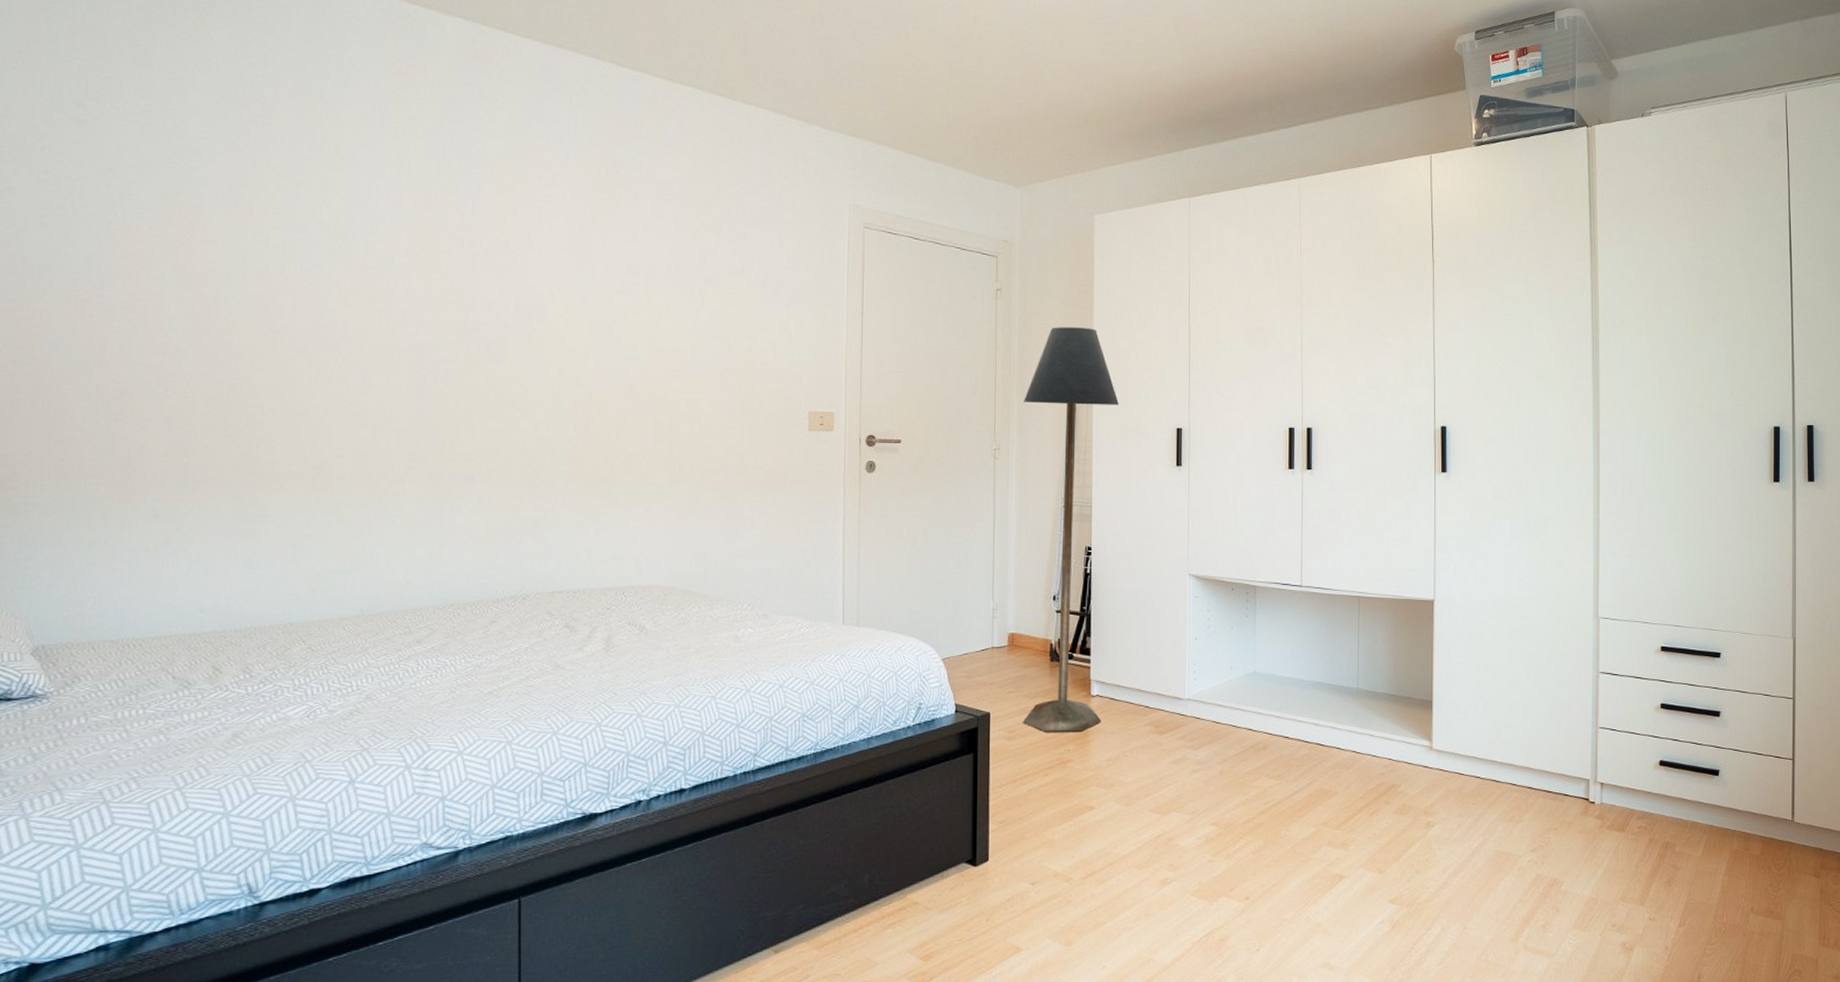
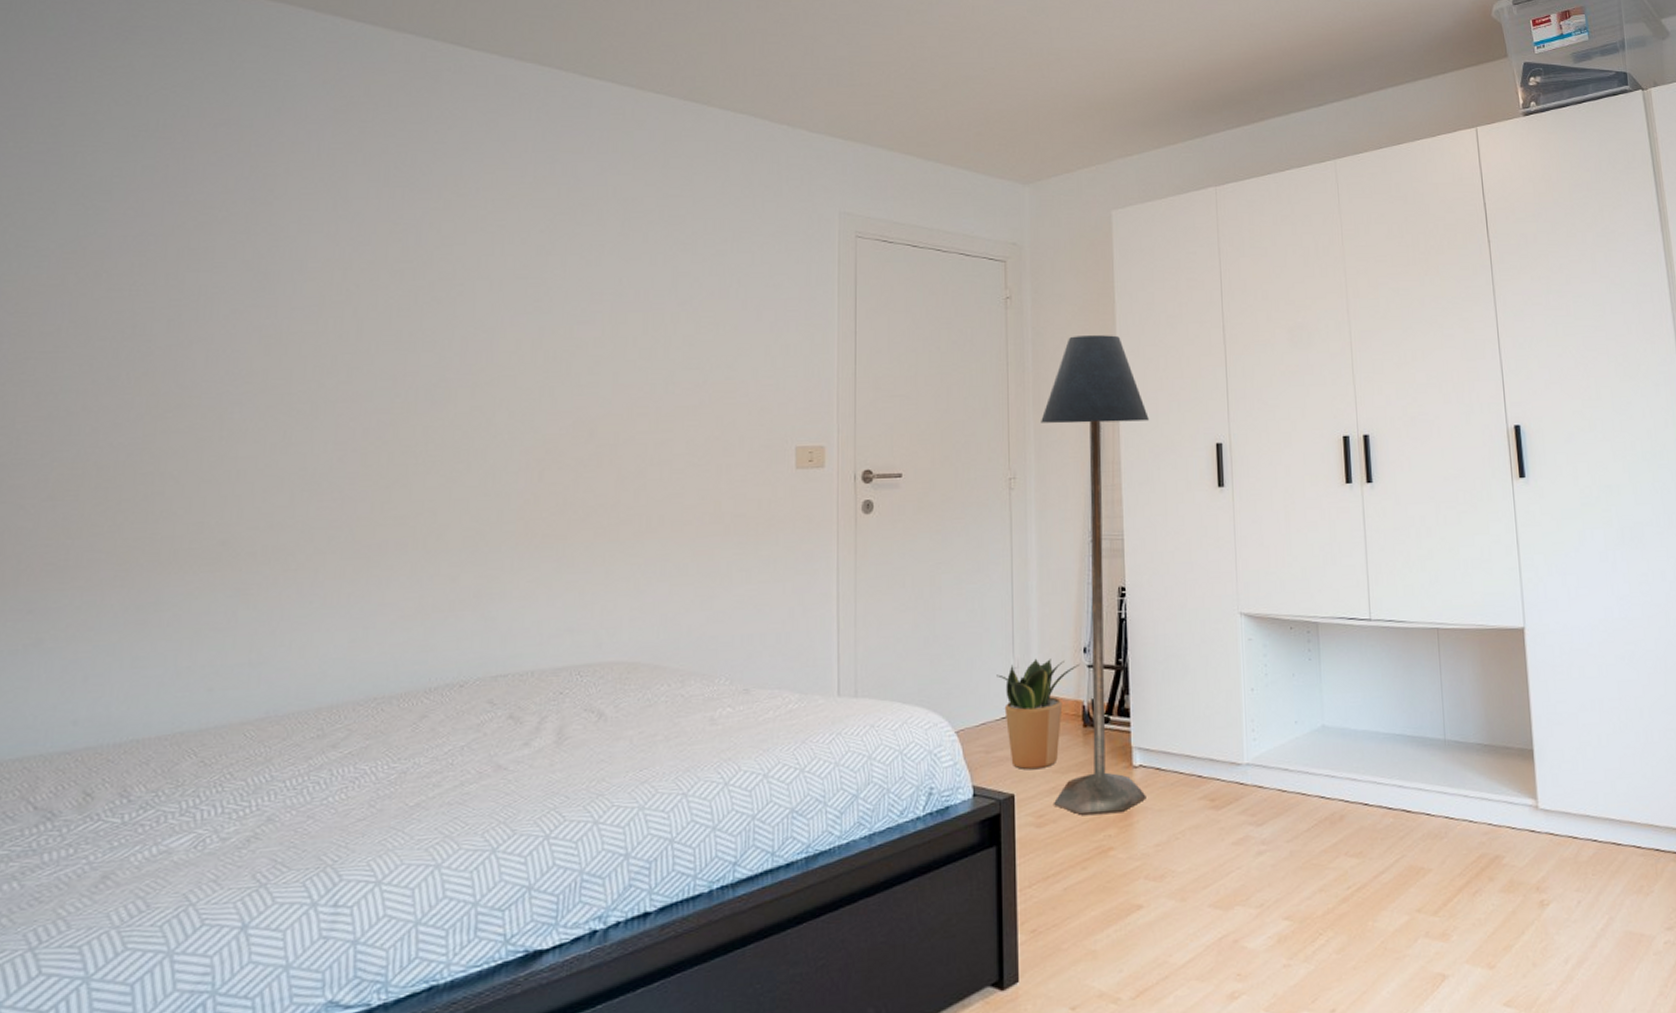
potted plant: none [978,602,1050,694] -> present [996,658,1081,770]

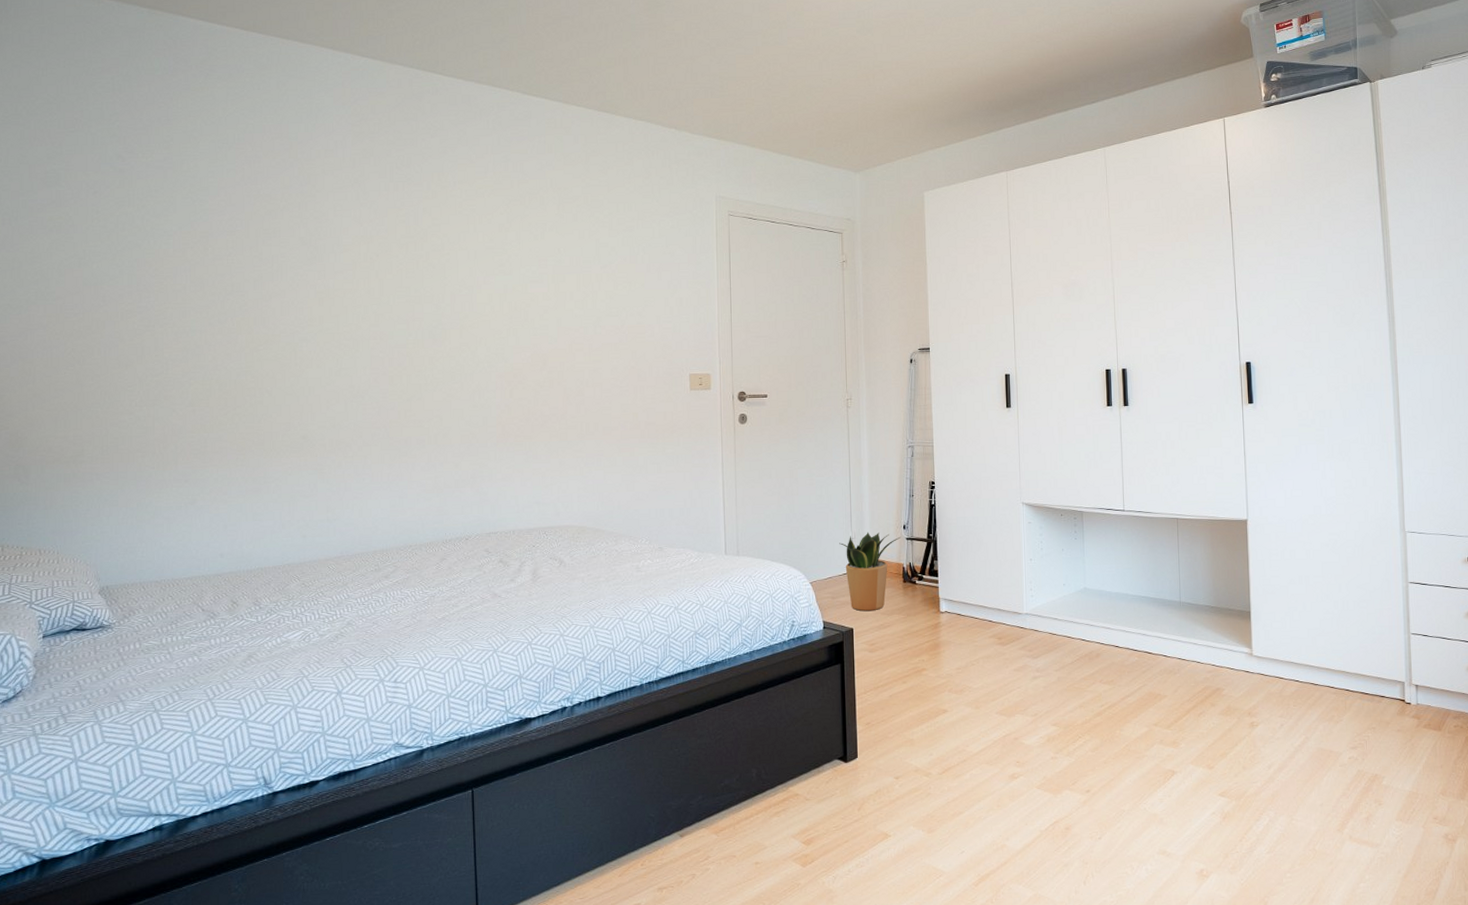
floor lamp: present [1041,335,1149,815] -> none [870,290,953,645]

